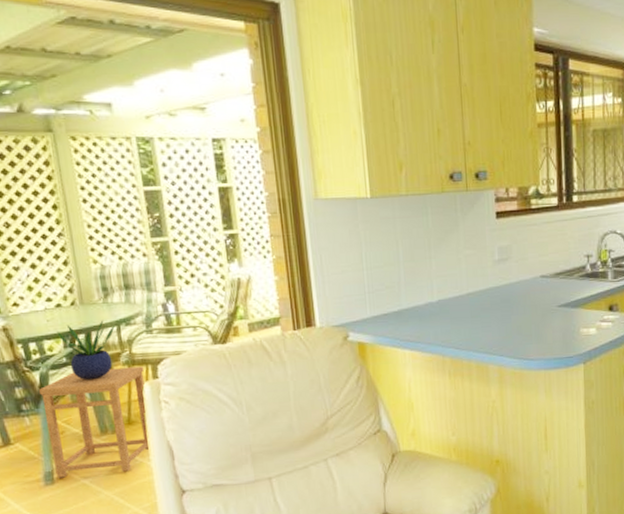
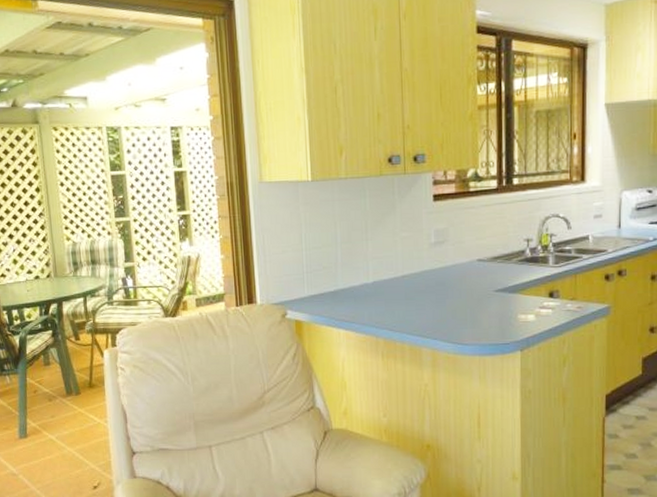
side table: present [39,366,148,478] -> none [19,335,106,433]
potted plant: present [57,320,116,380] -> none [35,291,83,346]

